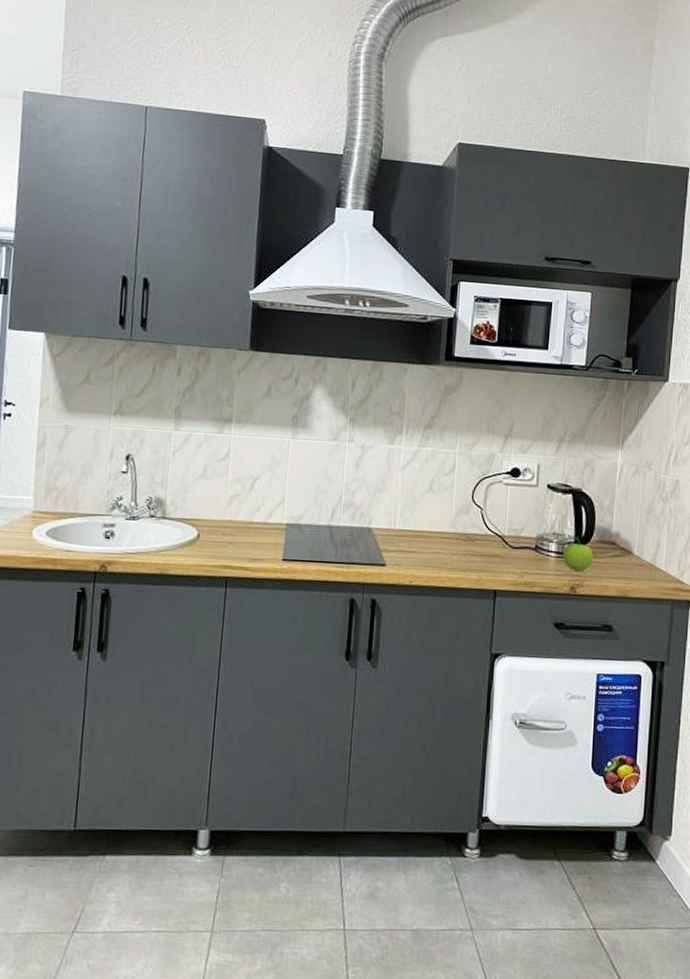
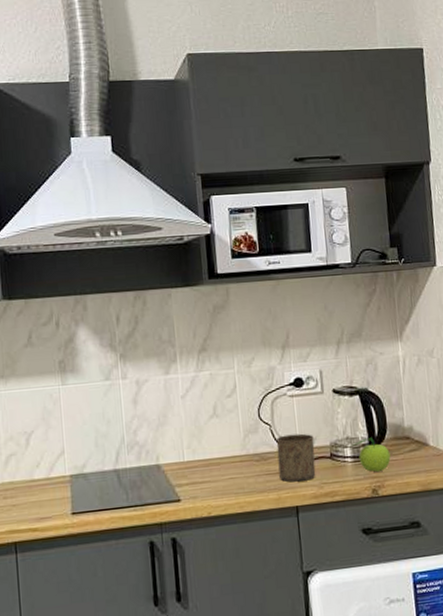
cup: none [483,520,522,567] -> present [276,433,316,482]

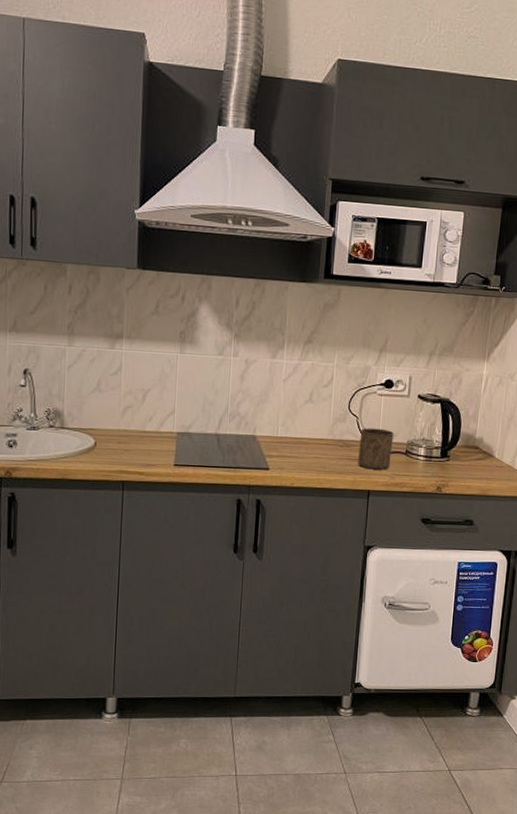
fruit: present [349,437,391,472] -> none [424,442,459,472]

